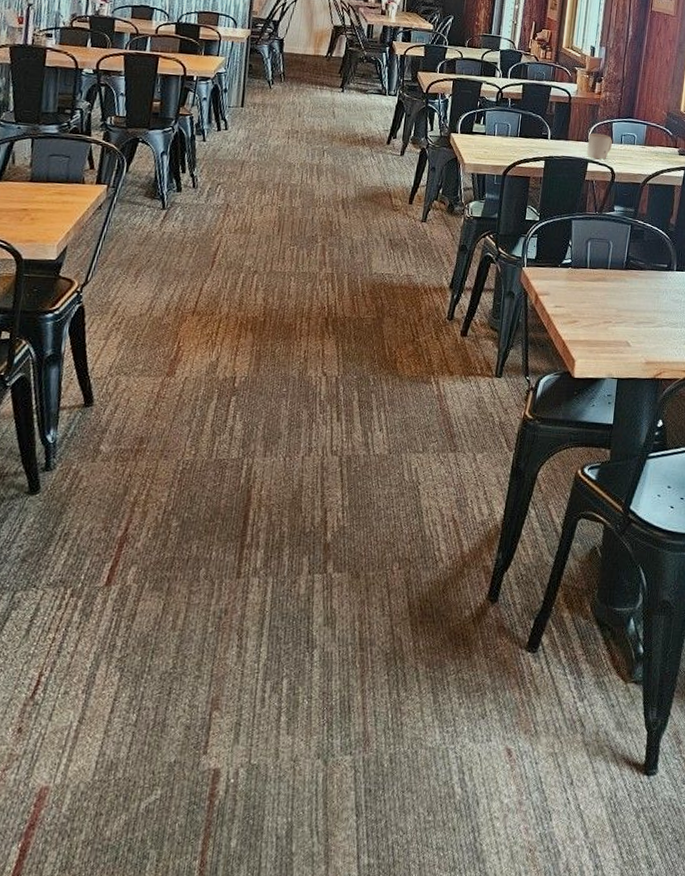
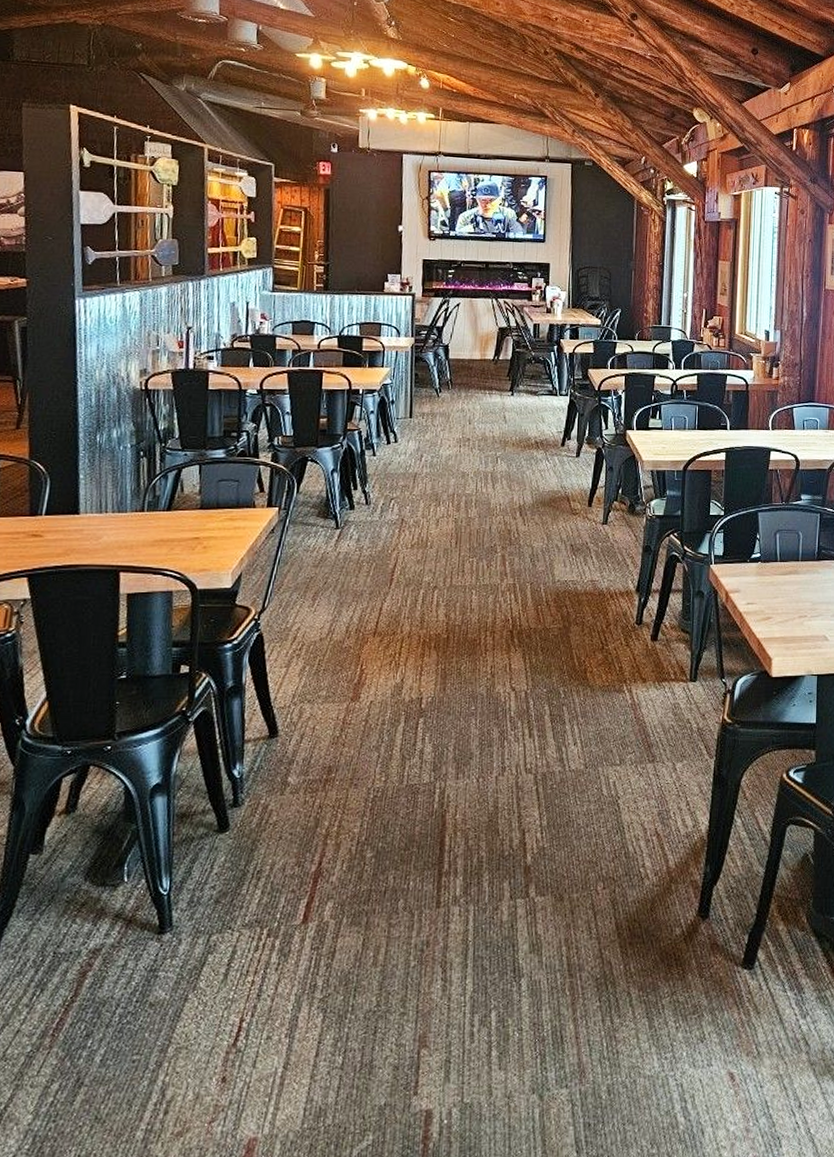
mug: present [586,133,612,160] -> none [768,420,794,447]

